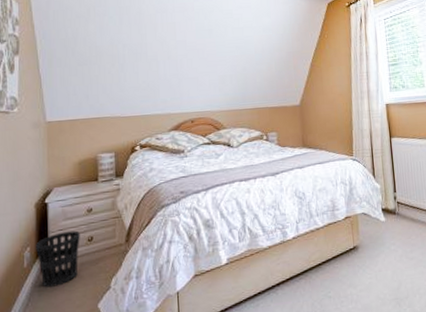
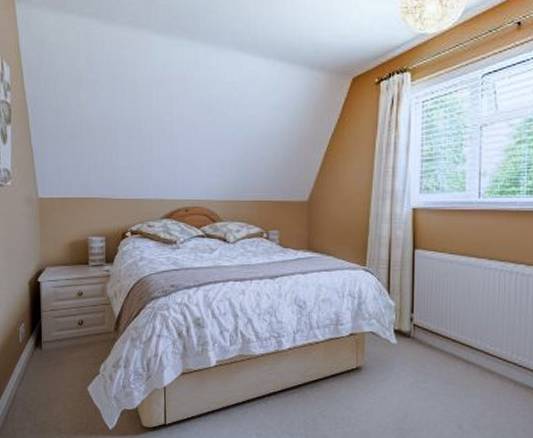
wastebasket: present [36,230,80,288] -> none [30,312,71,364]

